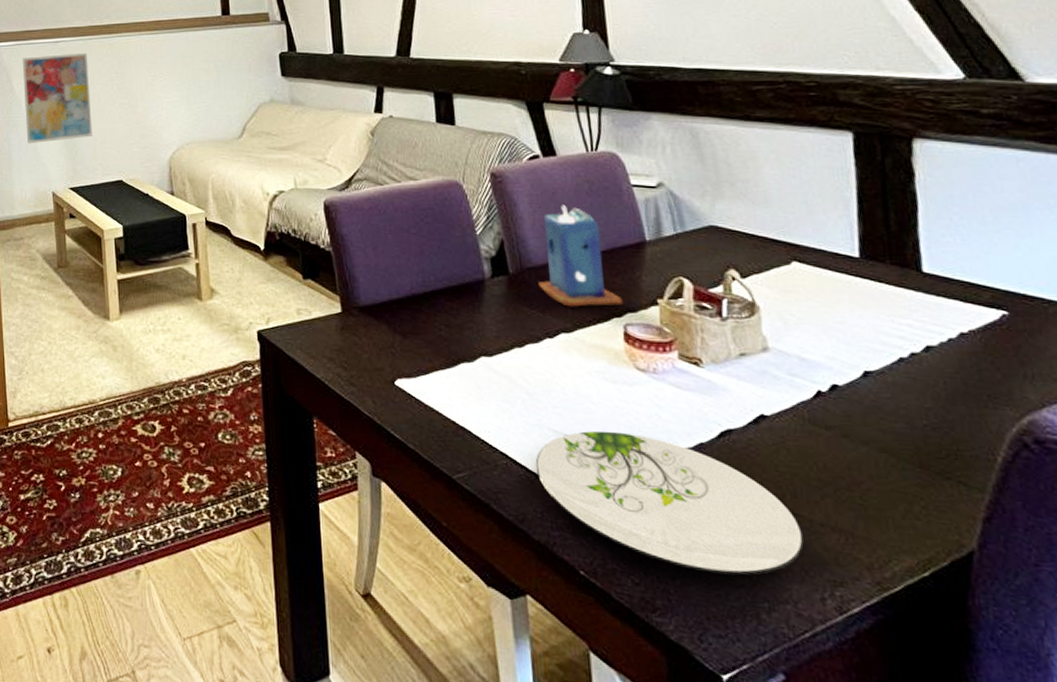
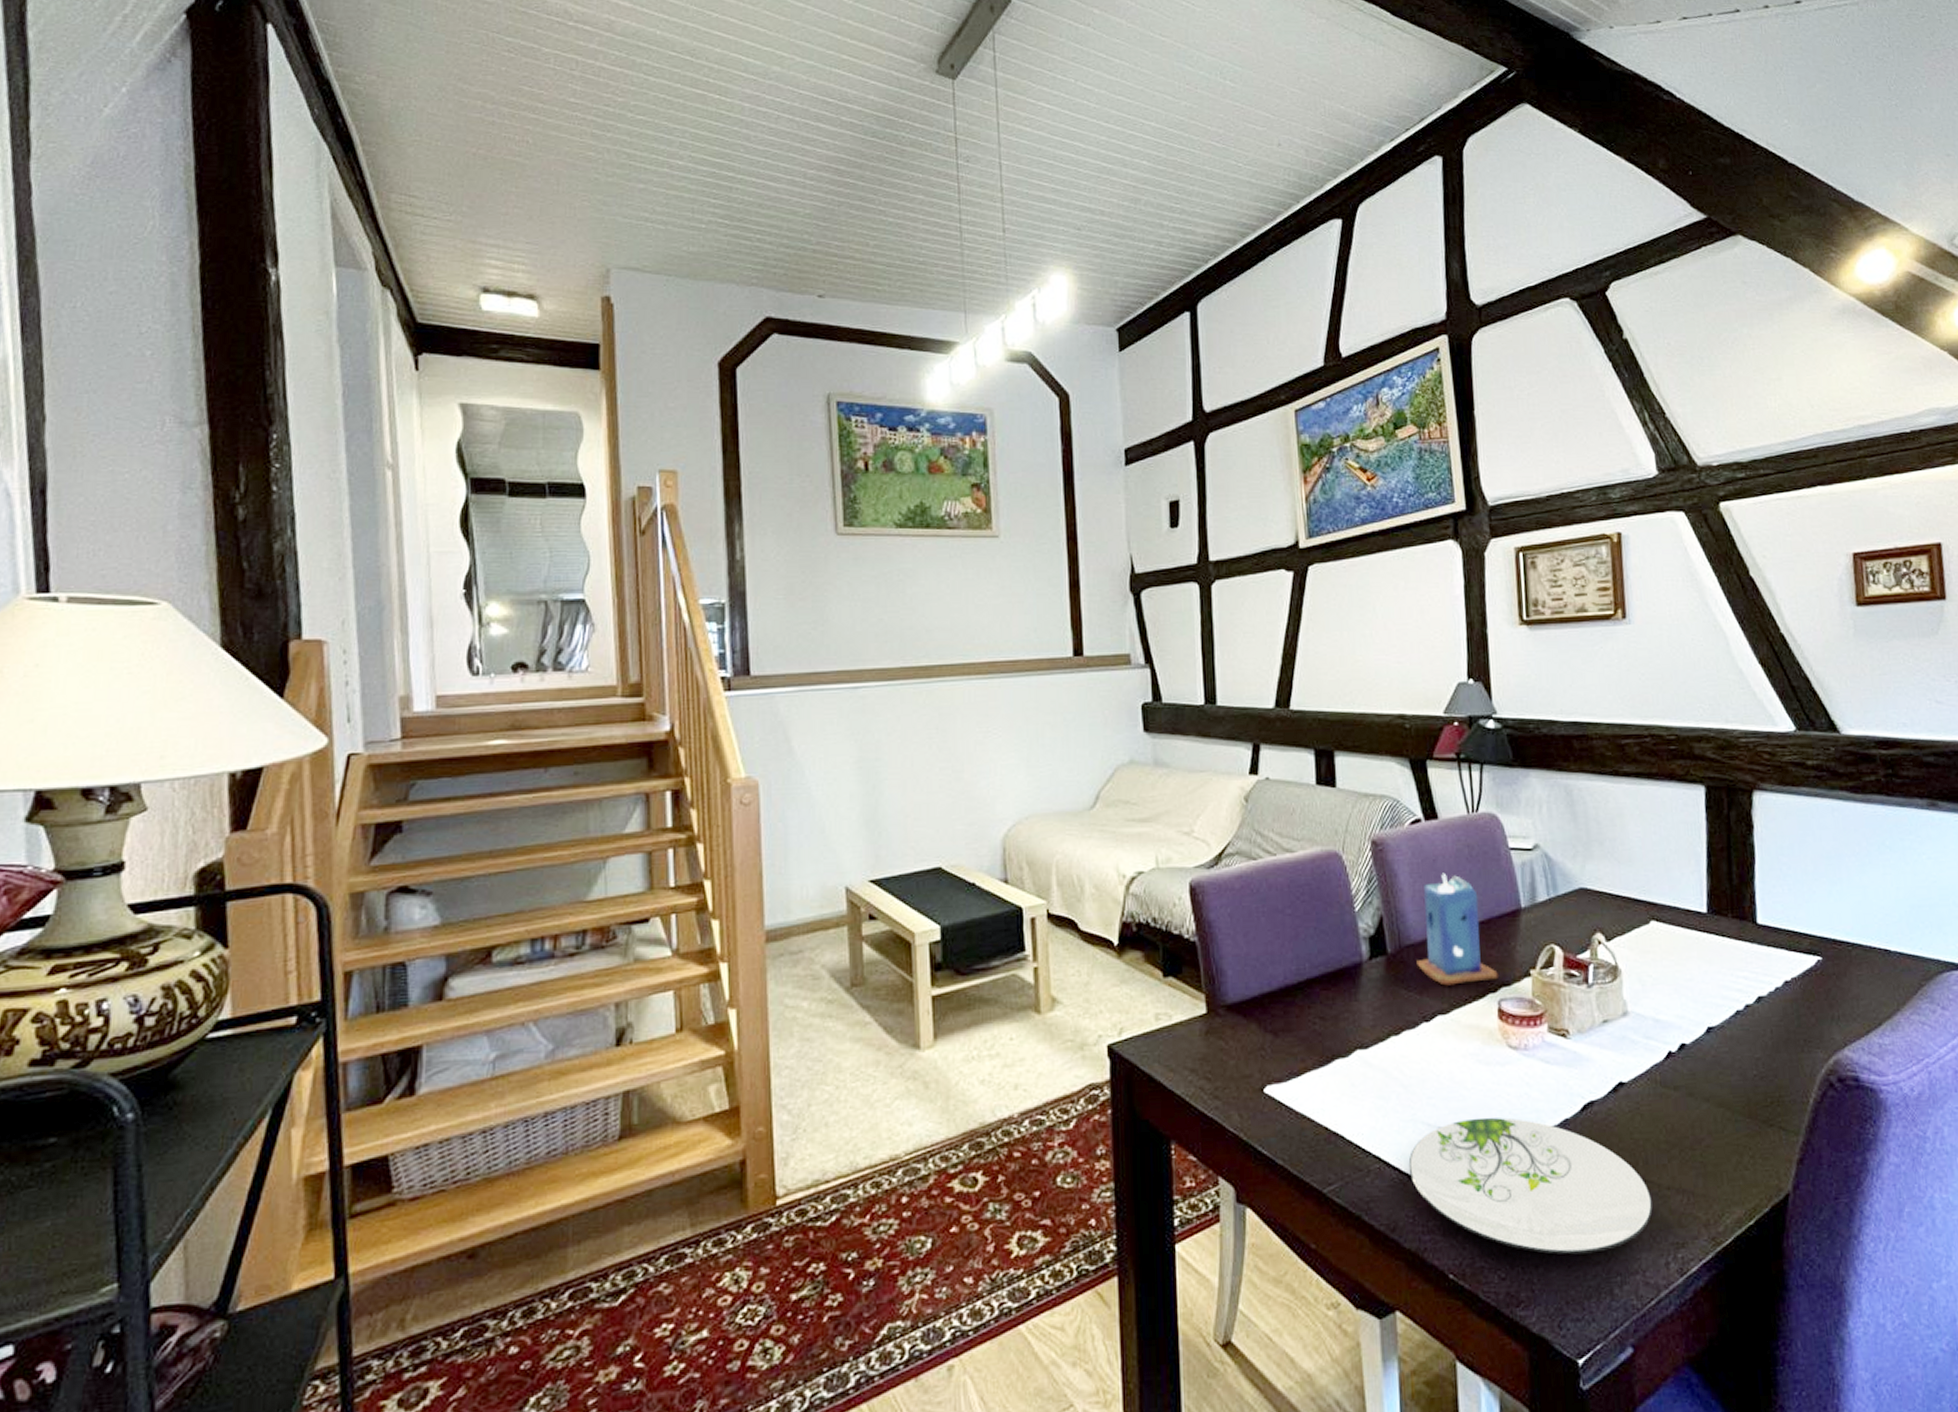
wall art: present [22,53,93,144] -> none [806,703,902,825]

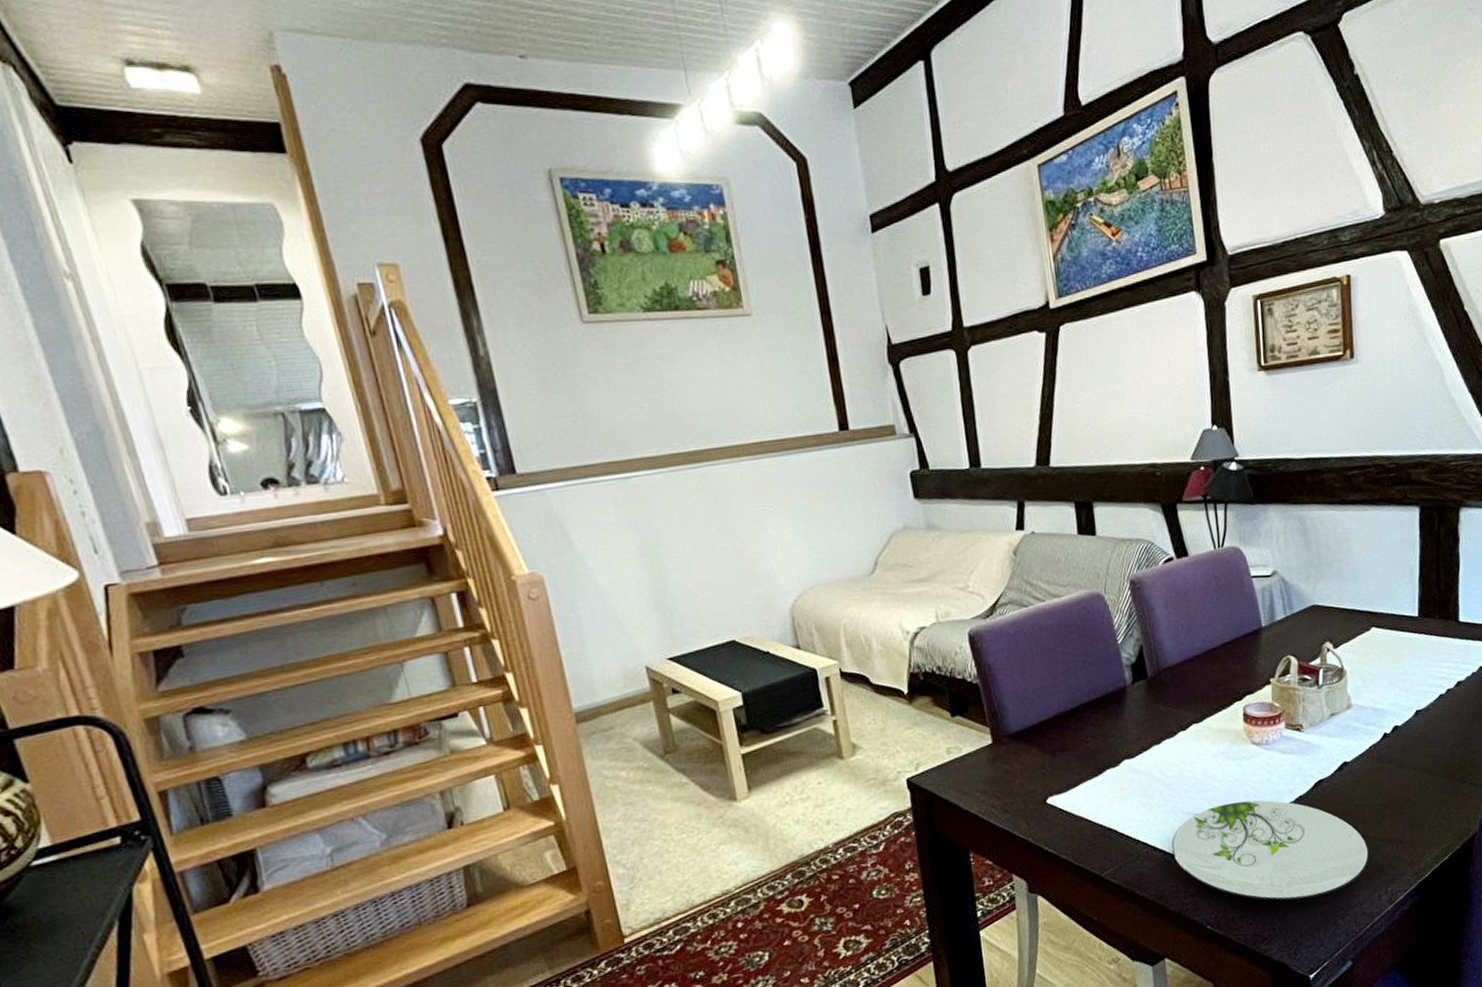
candle: present [1416,873,1498,986] -> none [1173,603,1243,700]

